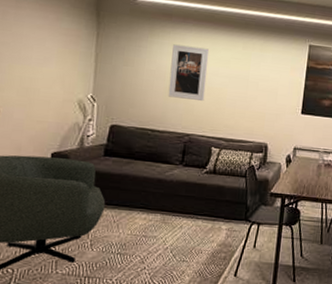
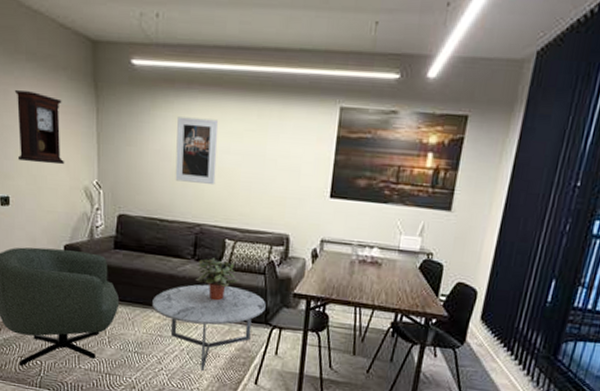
pendulum clock: none [10,12,63,80] -> present [14,90,65,165]
coffee table: none [138,187,246,268] -> present [152,284,266,372]
potted plant: none [182,163,223,202] -> present [195,258,239,301]

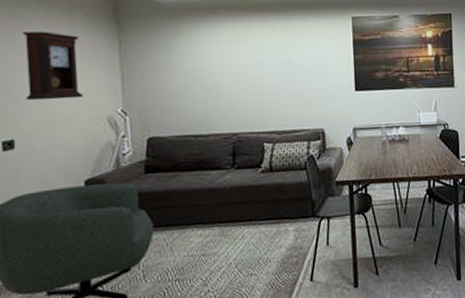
coffee table: present [152,284,266,372] -> none [192,187,311,283]
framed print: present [175,117,218,186] -> none [205,38,248,97]
potted plant: present [195,258,239,301] -> none [237,163,282,205]

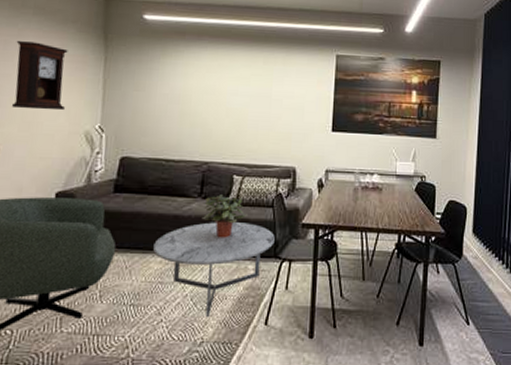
coffee table: none [192,187,311,283] -> present [153,222,275,318]
potted plant: none [237,163,282,205] -> present [201,194,247,238]

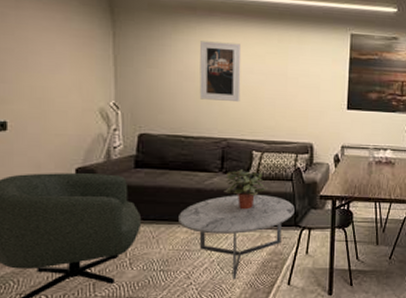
pendulum clock: present [11,41,68,111] -> none [15,13,77,87]
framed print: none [183,64,227,125] -> present [199,41,241,103]

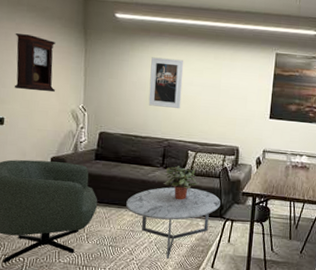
pendulum clock: none [15,13,77,87] -> present [14,33,56,93]

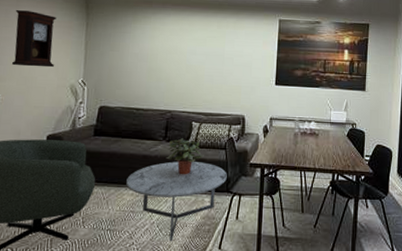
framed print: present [148,57,184,109] -> none [150,28,187,79]

